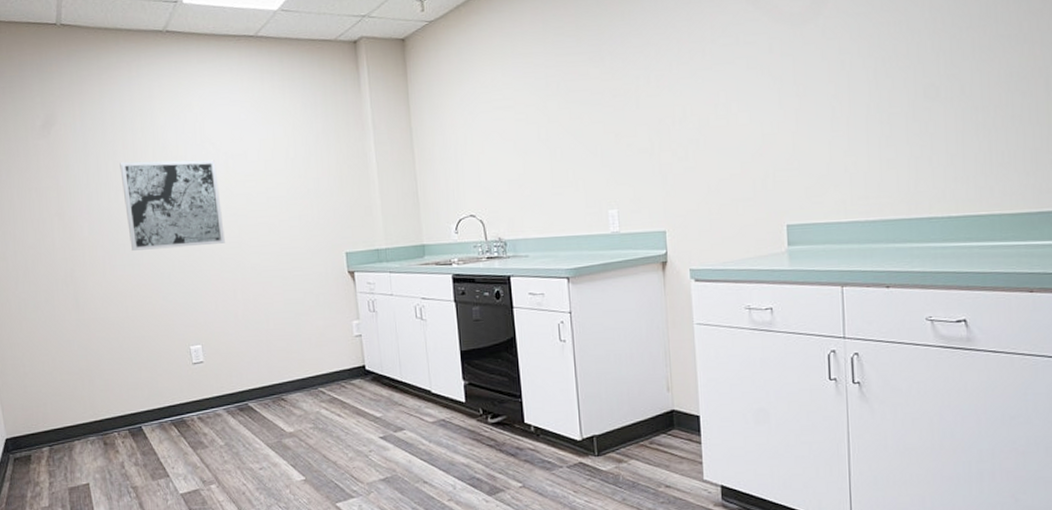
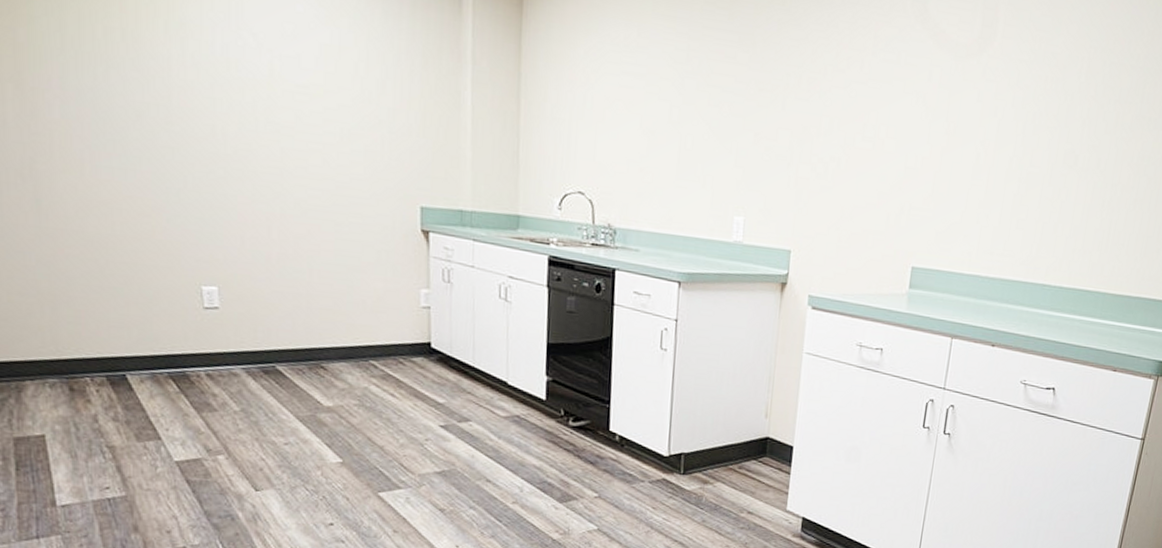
wall art: present [120,160,225,251] -> none [113,28,261,166]

